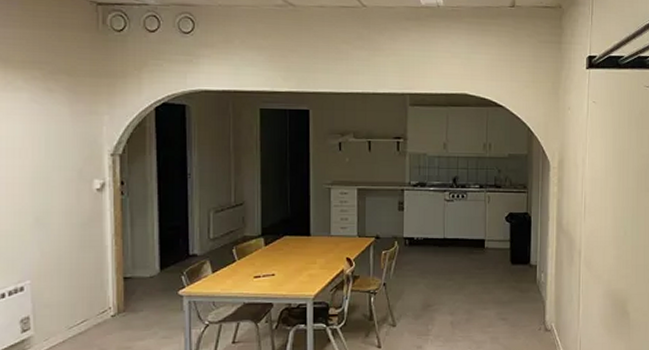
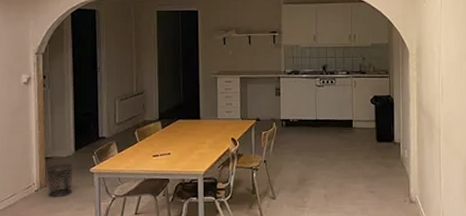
waste bin: none [124,284,158,324] -> present [45,163,74,198]

